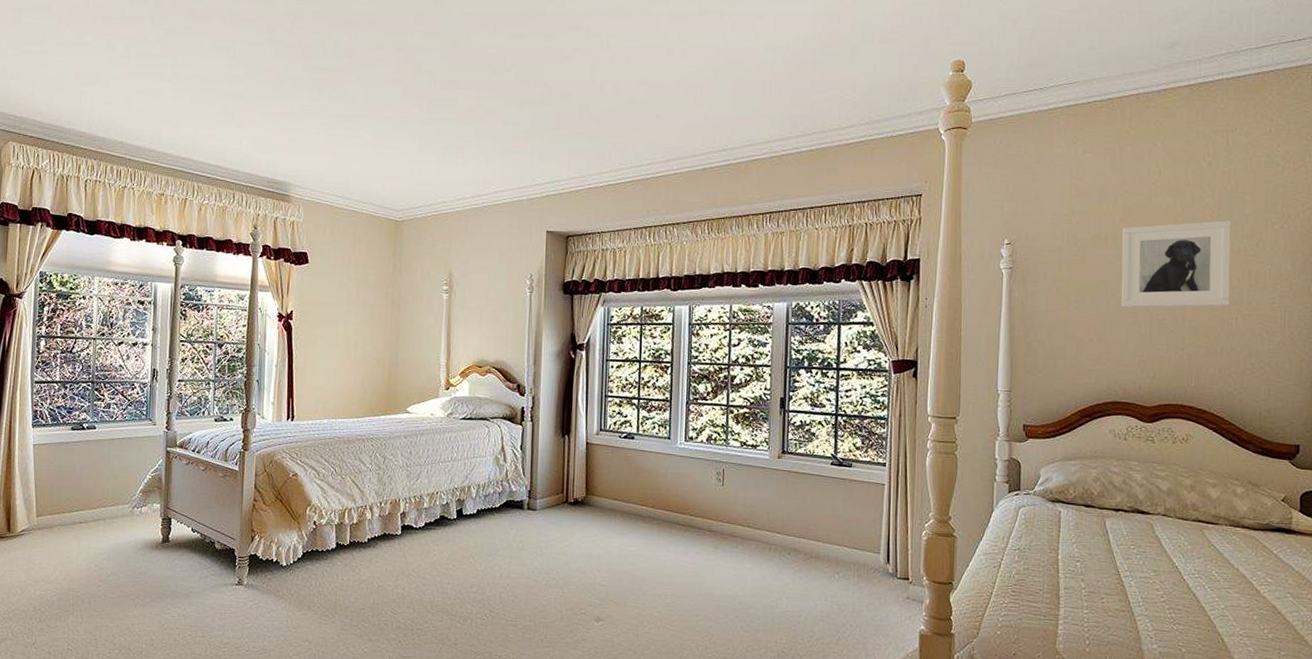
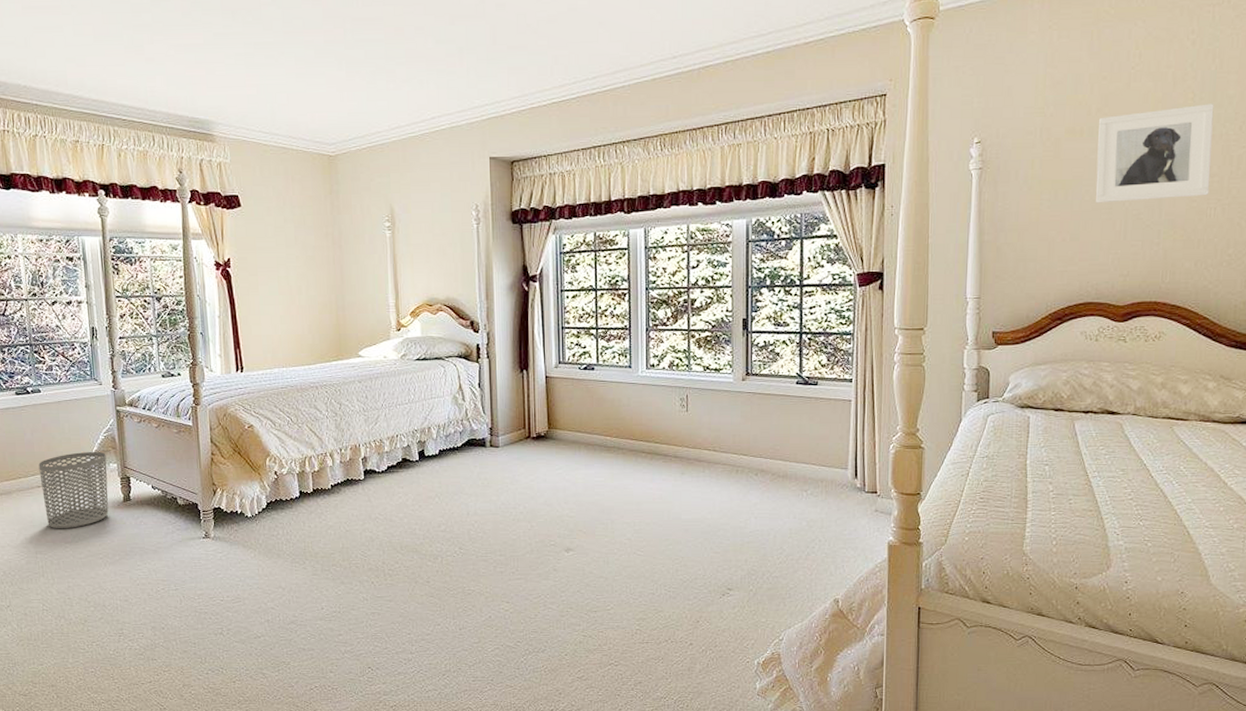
waste bin: none [83,490,151,567] -> present [38,452,109,529]

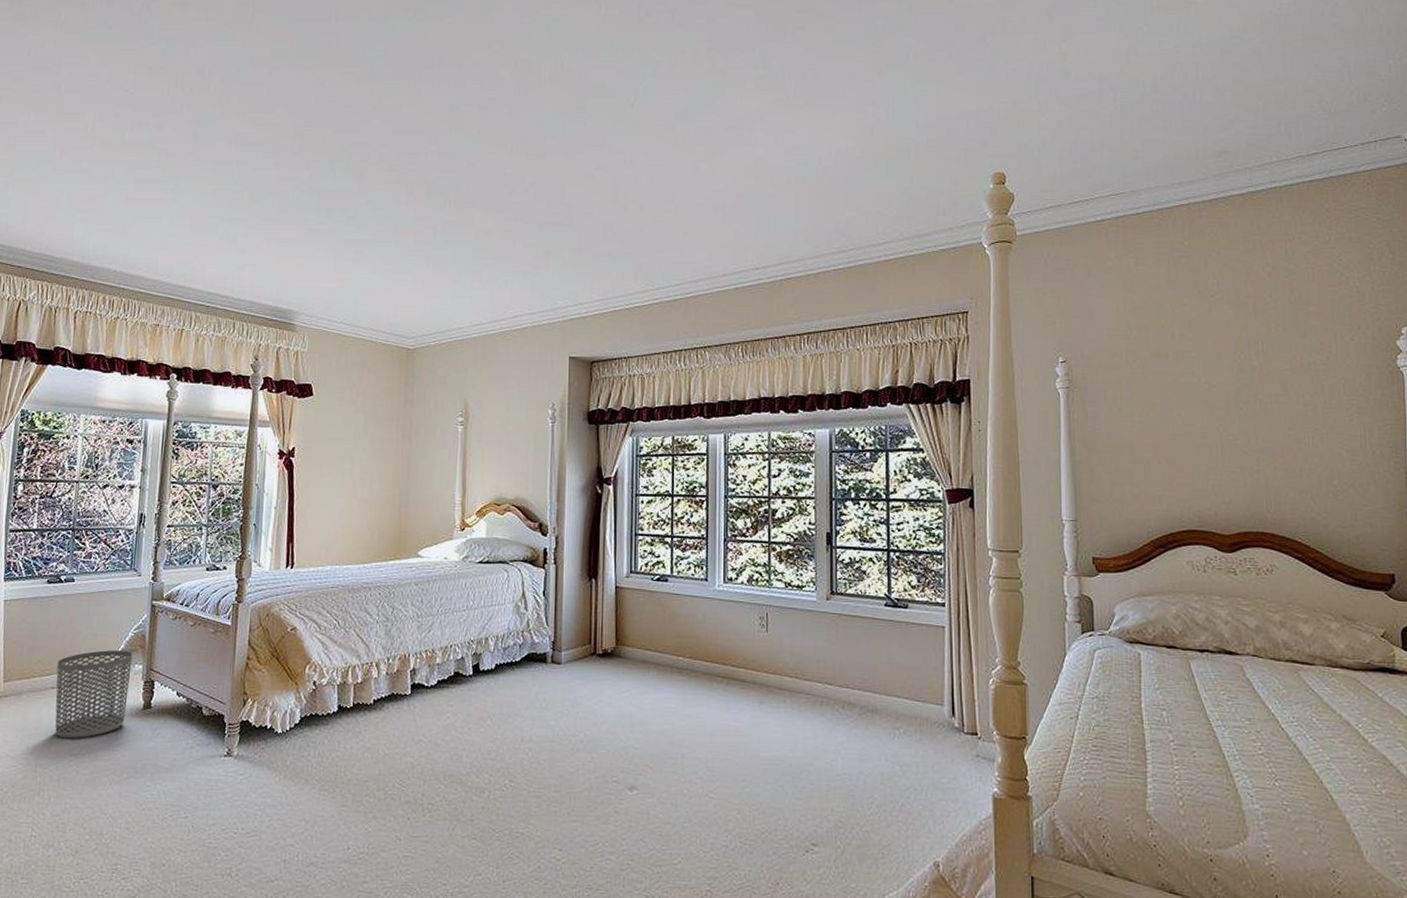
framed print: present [1095,103,1214,203] -> none [1183,333,1305,428]

